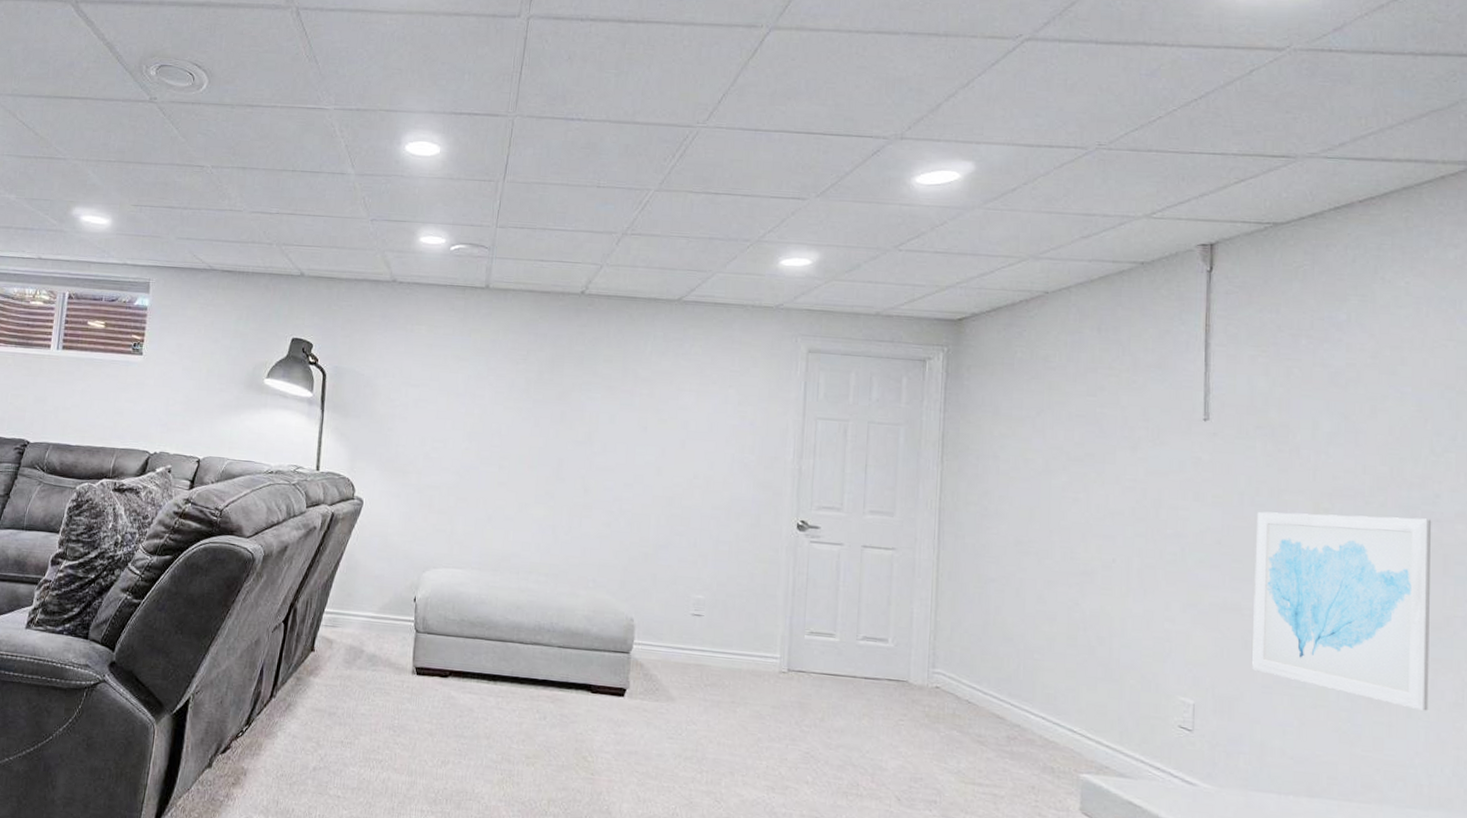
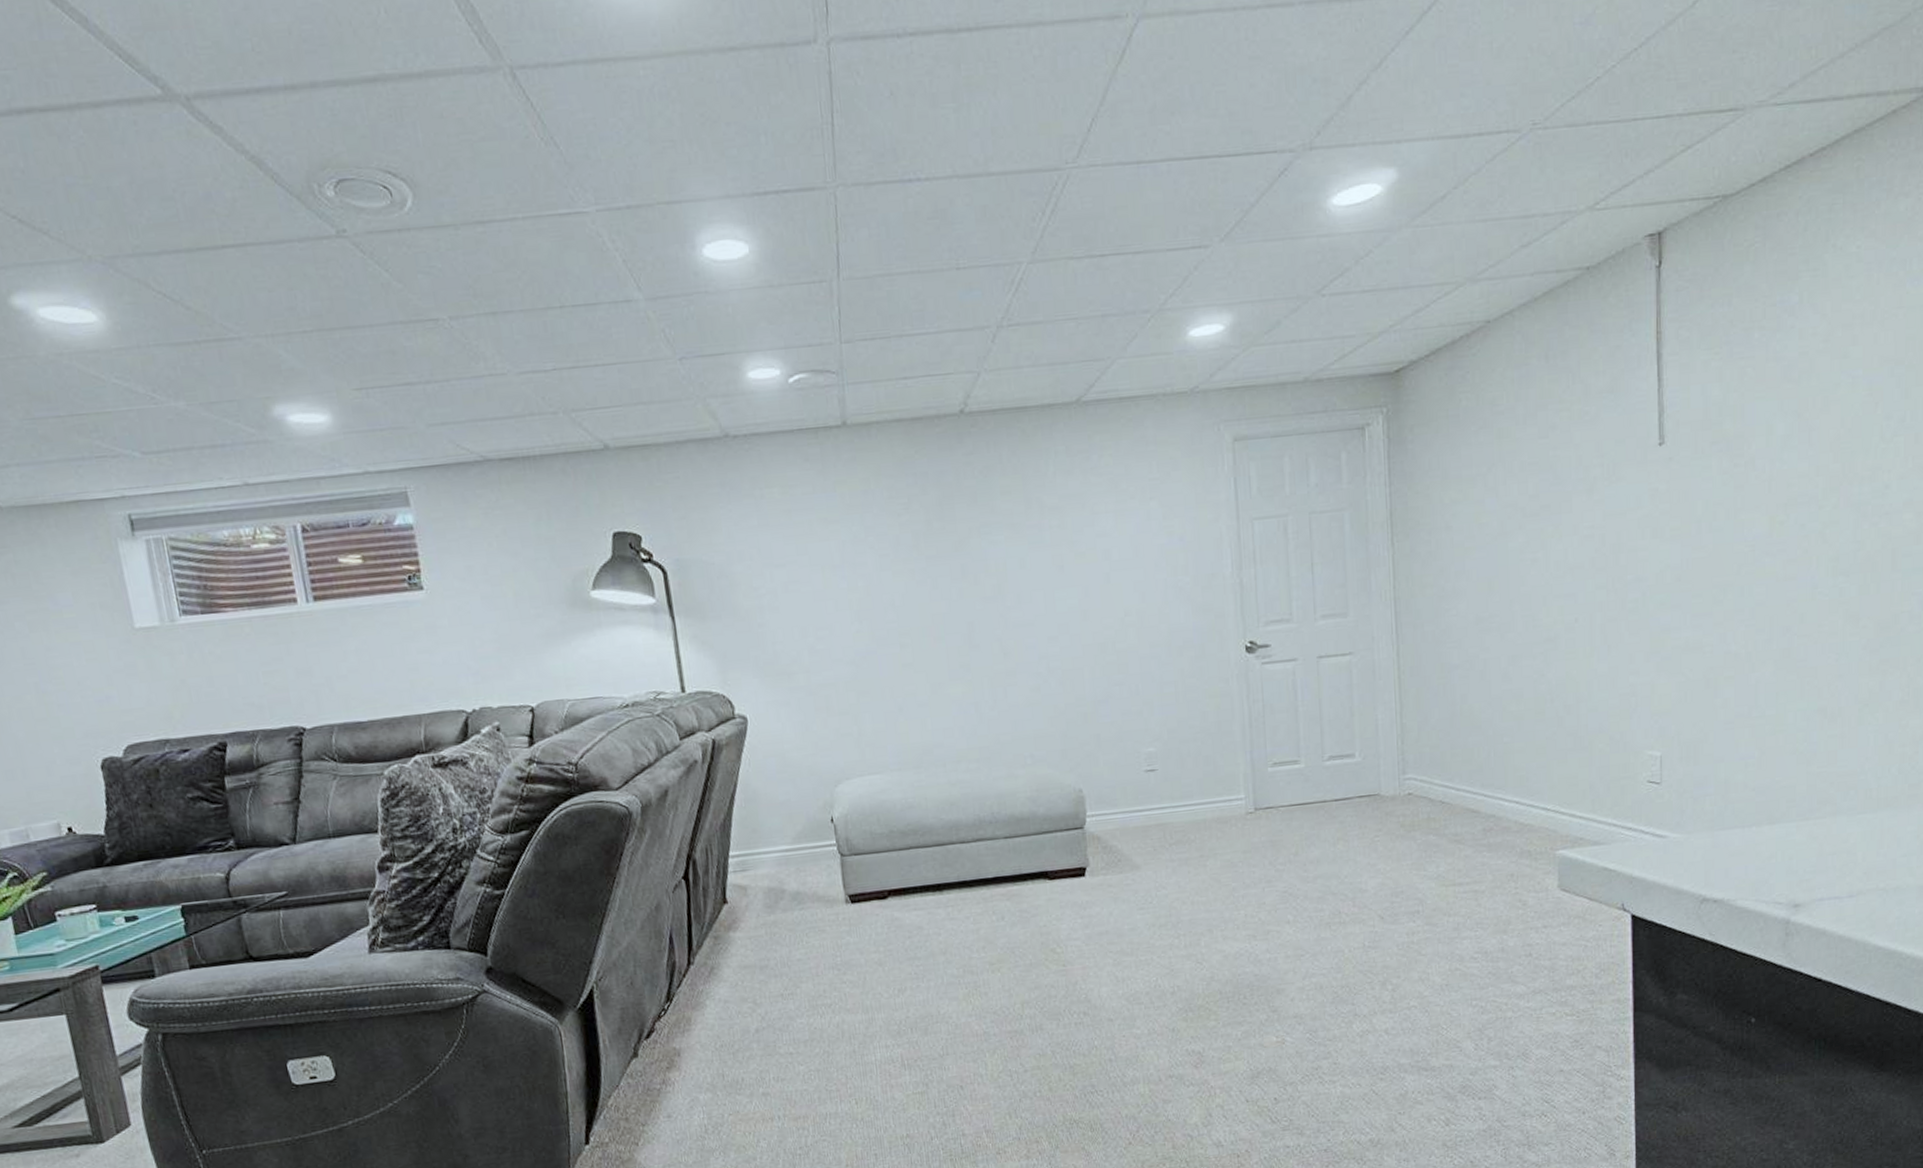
wall art: present [1252,511,1432,711] -> none [1714,513,1882,716]

